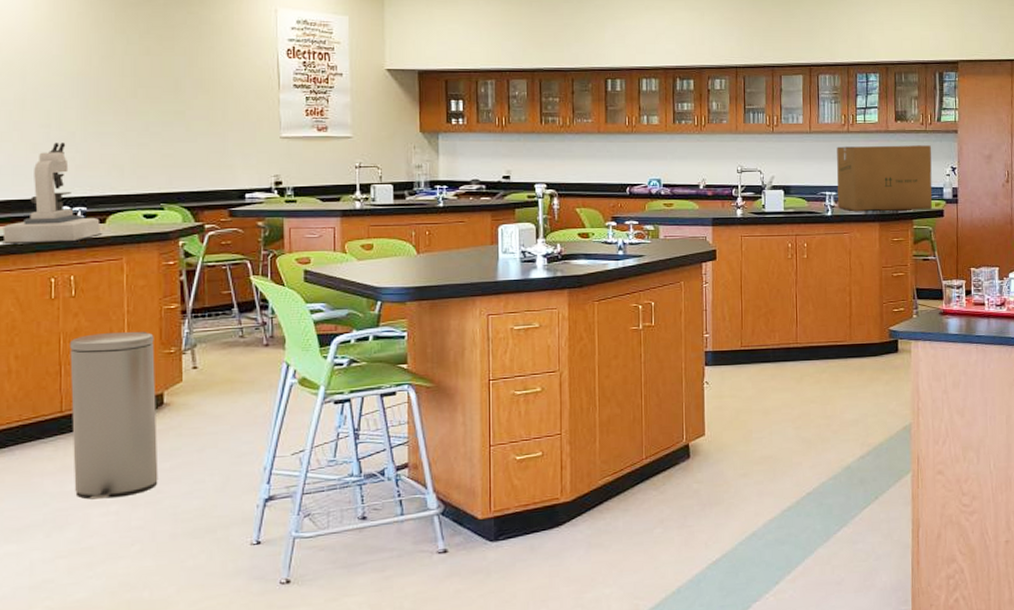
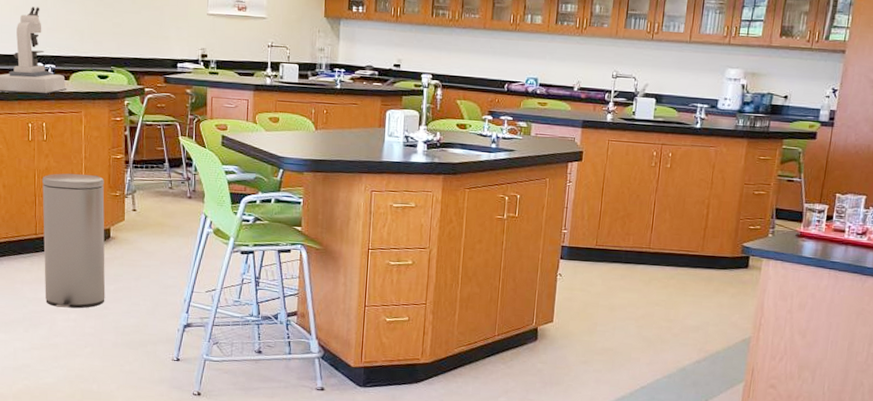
box: present [837,145,933,212] -> none [707,59,814,131]

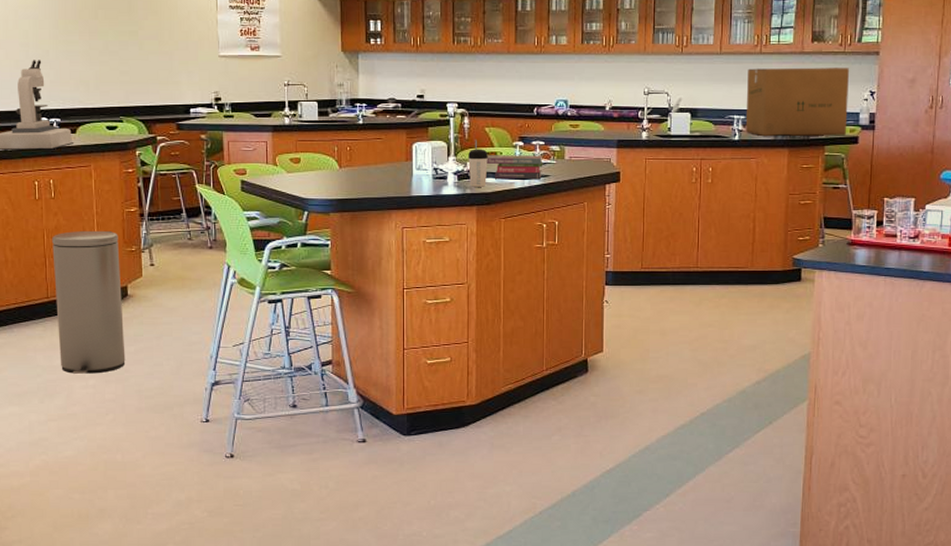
beverage cup: none [438,111,458,157] -> present [468,140,488,187]
books: none [456,126,510,154] -> present [487,155,543,180]
box: none [707,59,814,131] -> present [745,67,849,137]

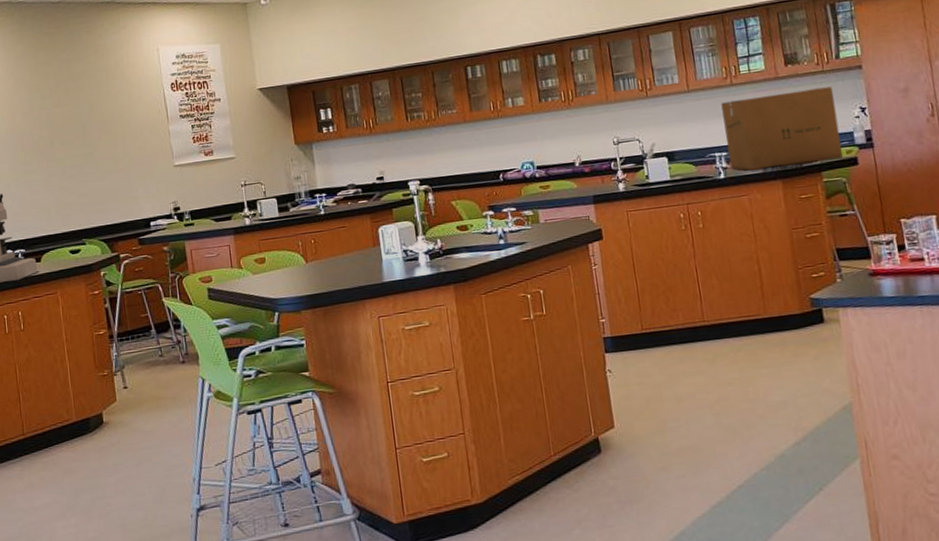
pedal bin: present [52,230,126,374] -> none [24,356,106,514]
beverage cup: present [468,140,488,187] -> none [437,215,461,265]
books: present [487,155,543,180] -> none [457,222,518,253]

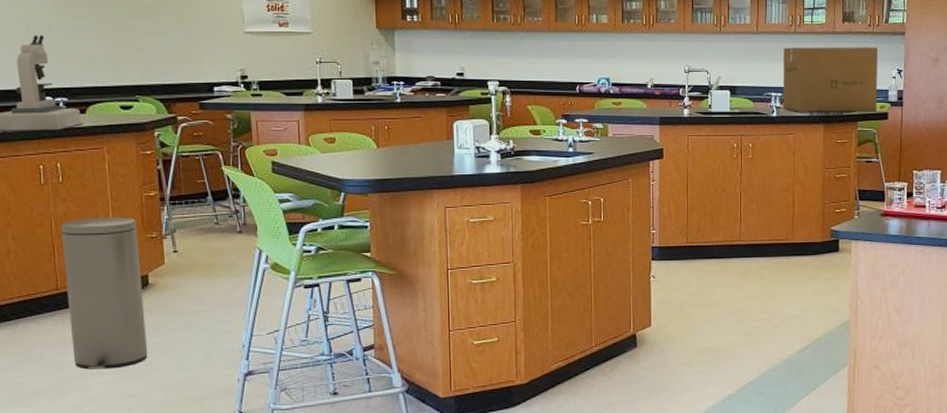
pedal bin: none [24,356,106,514] -> present [61,216,148,370]

